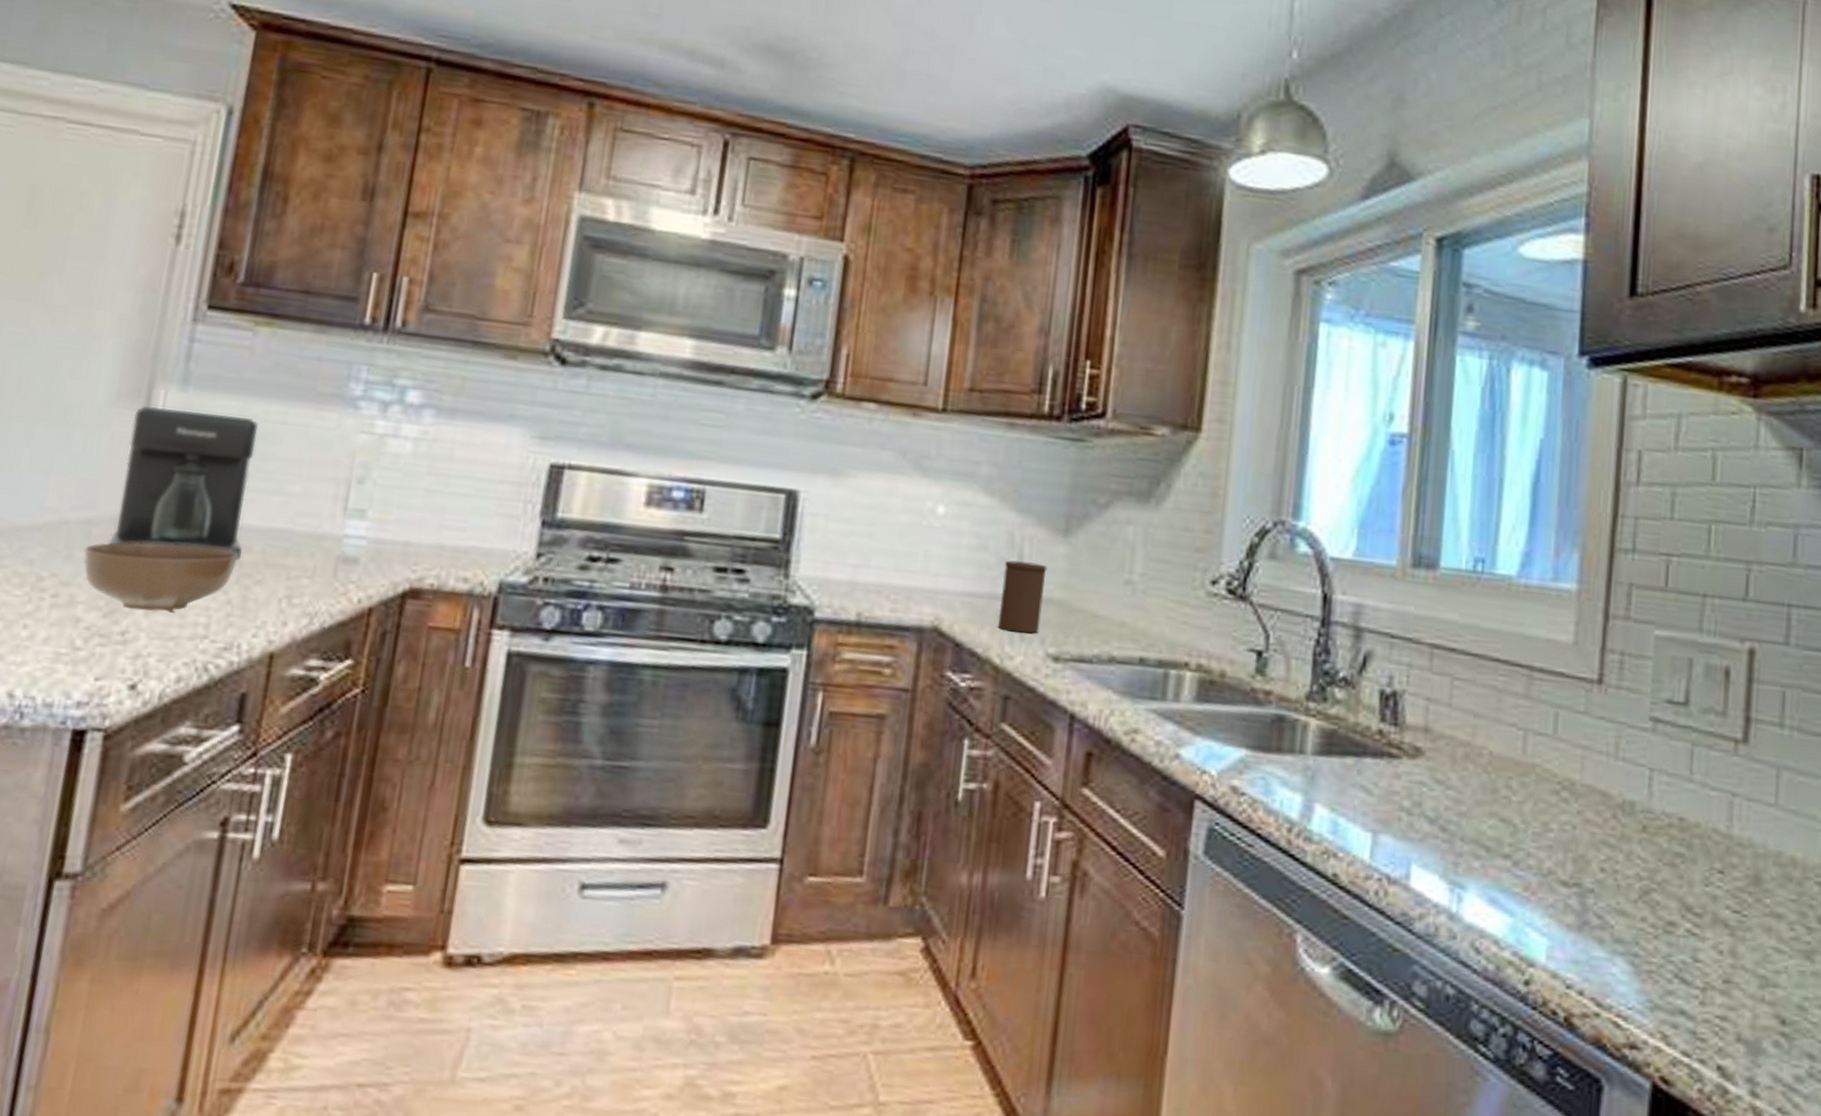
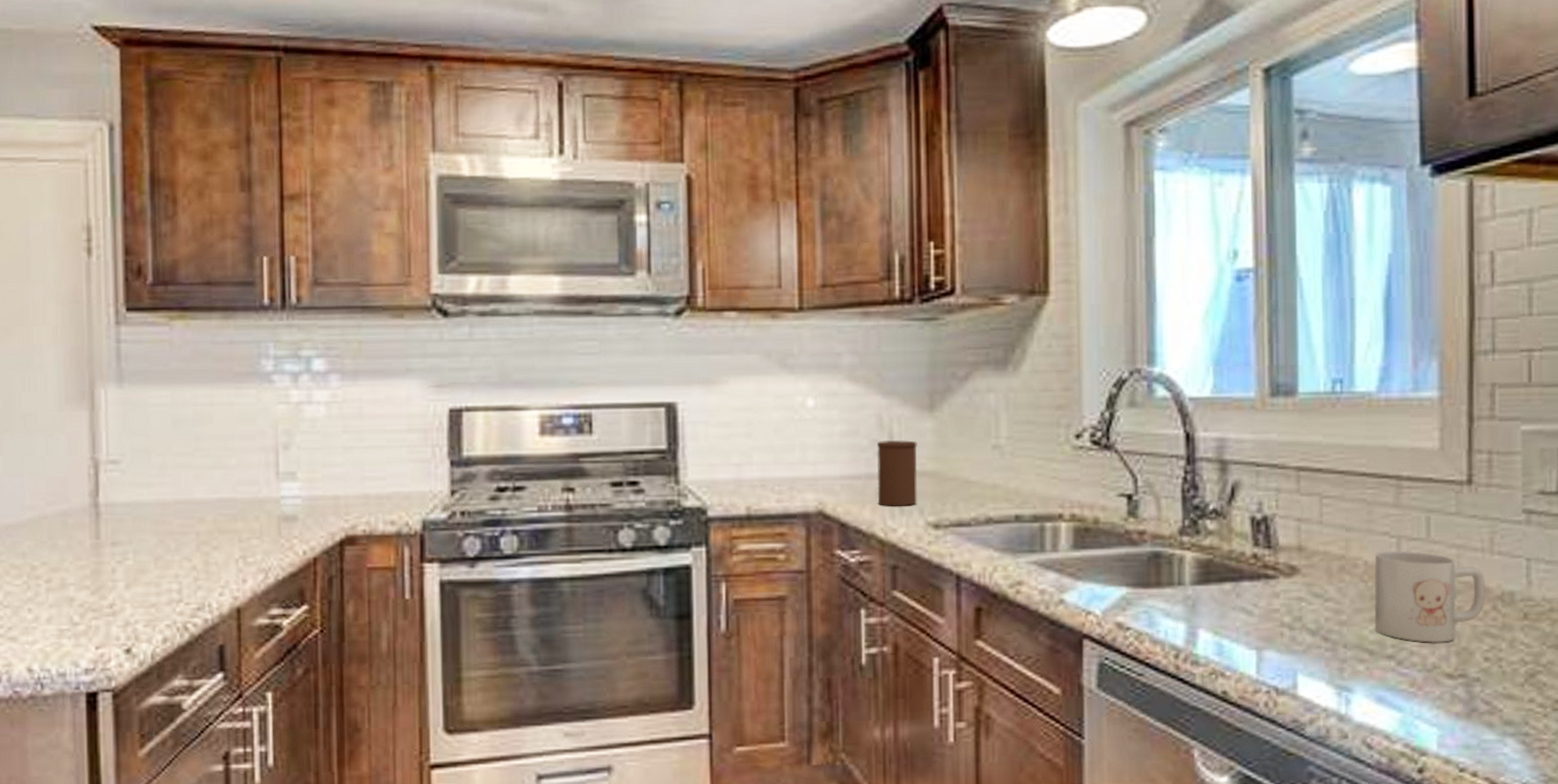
bowl: present [83,542,238,612] -> none [64,522,194,585]
coffee maker: present [108,405,259,561] -> none [82,404,196,532]
mug: none [1493,742,1608,848] -> present [1373,550,1486,644]

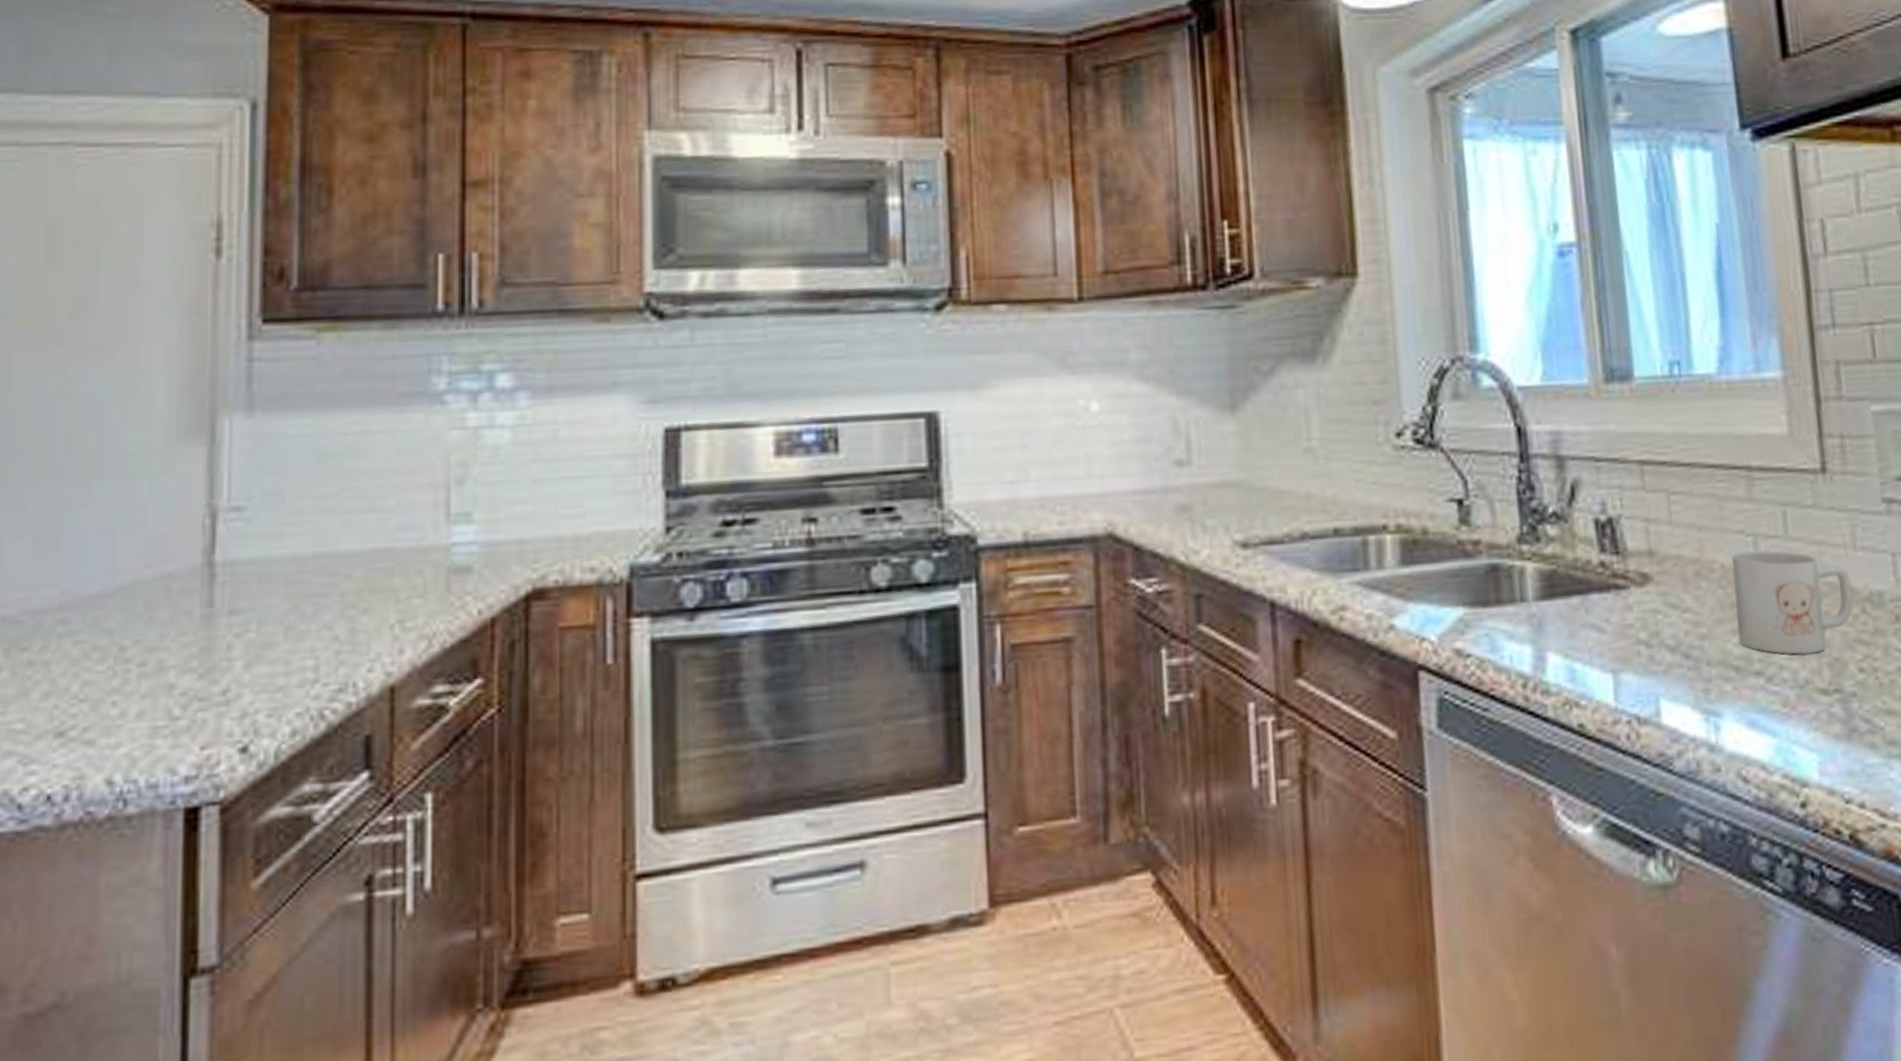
canister: present [877,439,918,507] -> none [1173,446,1222,525]

